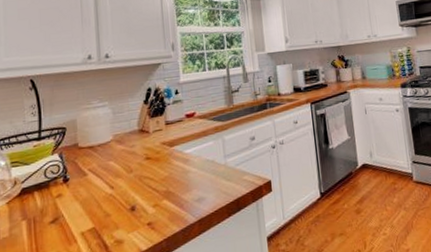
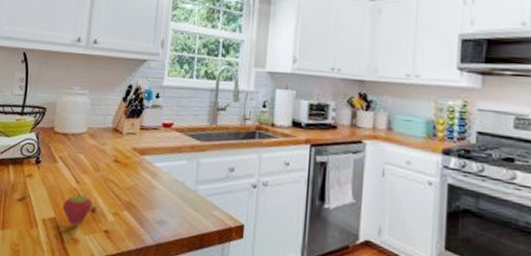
fruit: none [100,197,131,230] -> present [62,193,93,227]

